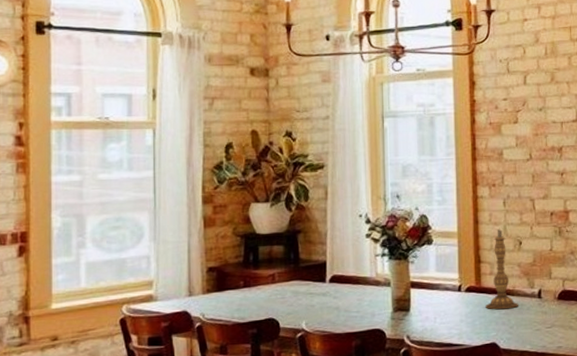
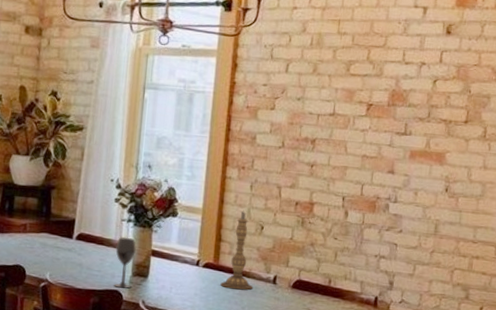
wine glass: none [372,272,395,326] -> present [113,237,137,289]

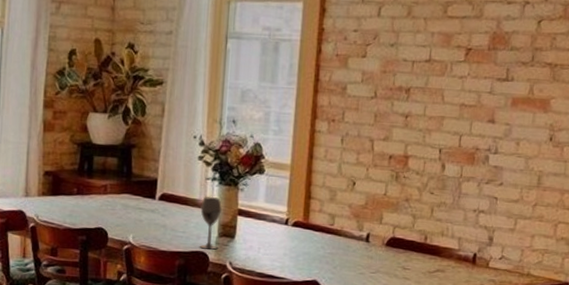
candlestick: present [220,211,254,290] -> none [310,166,346,249]

